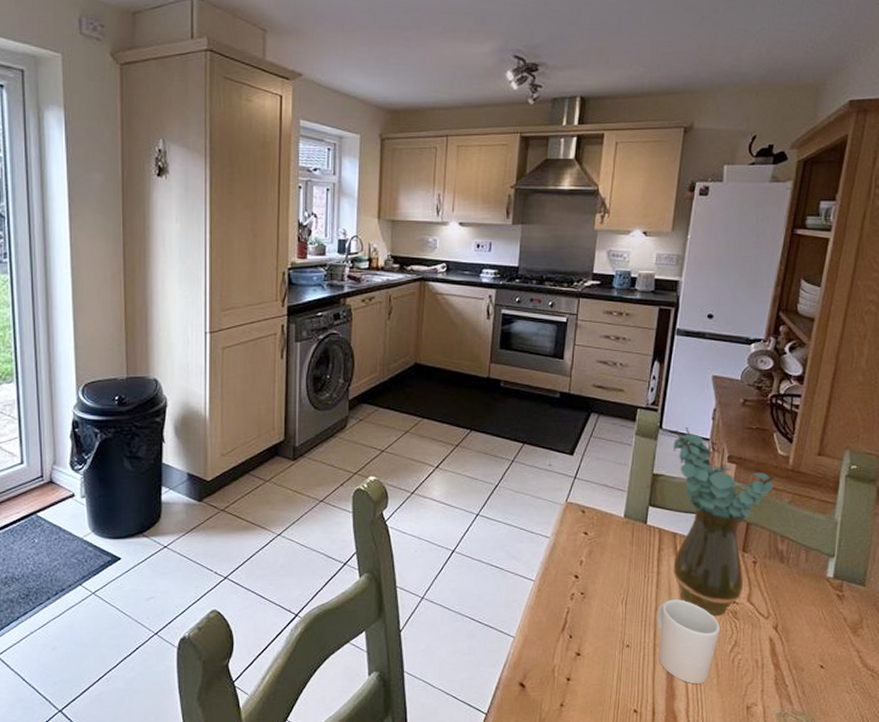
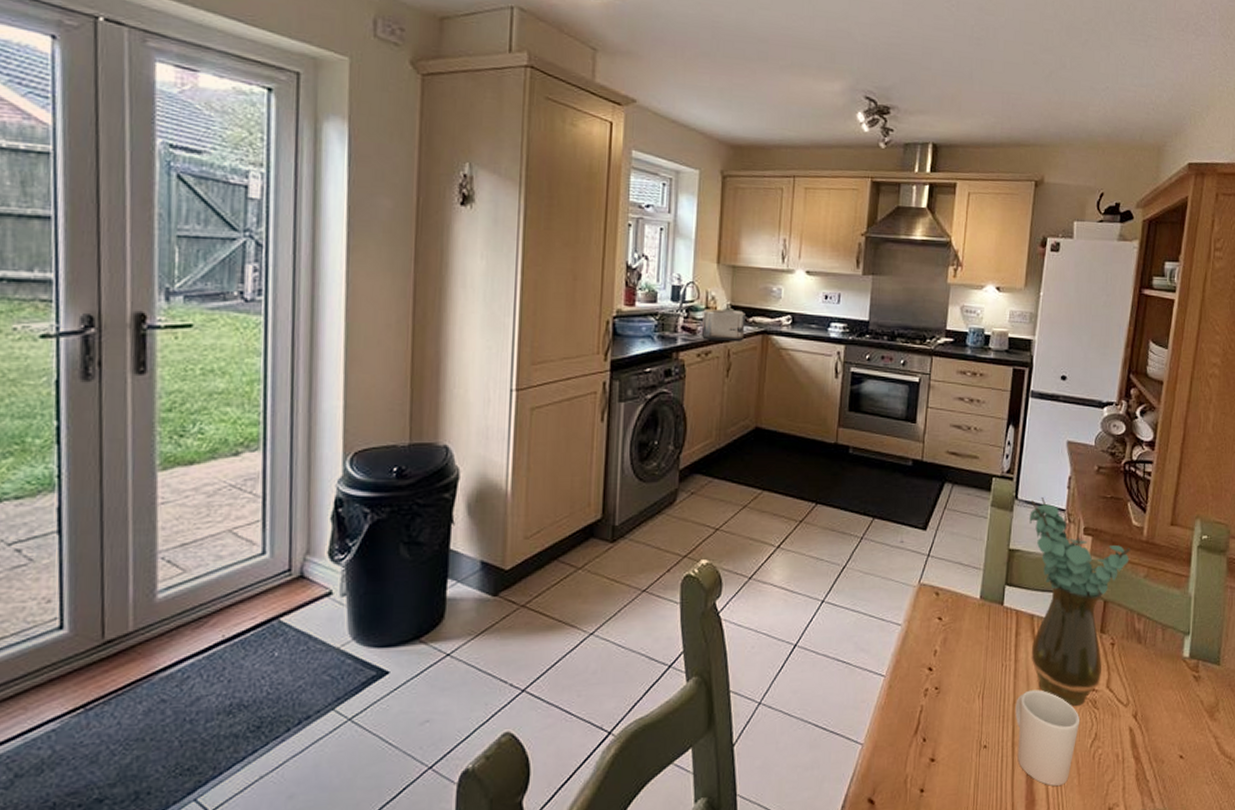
toaster: none [365,259,407,289] -> present [701,309,748,343]

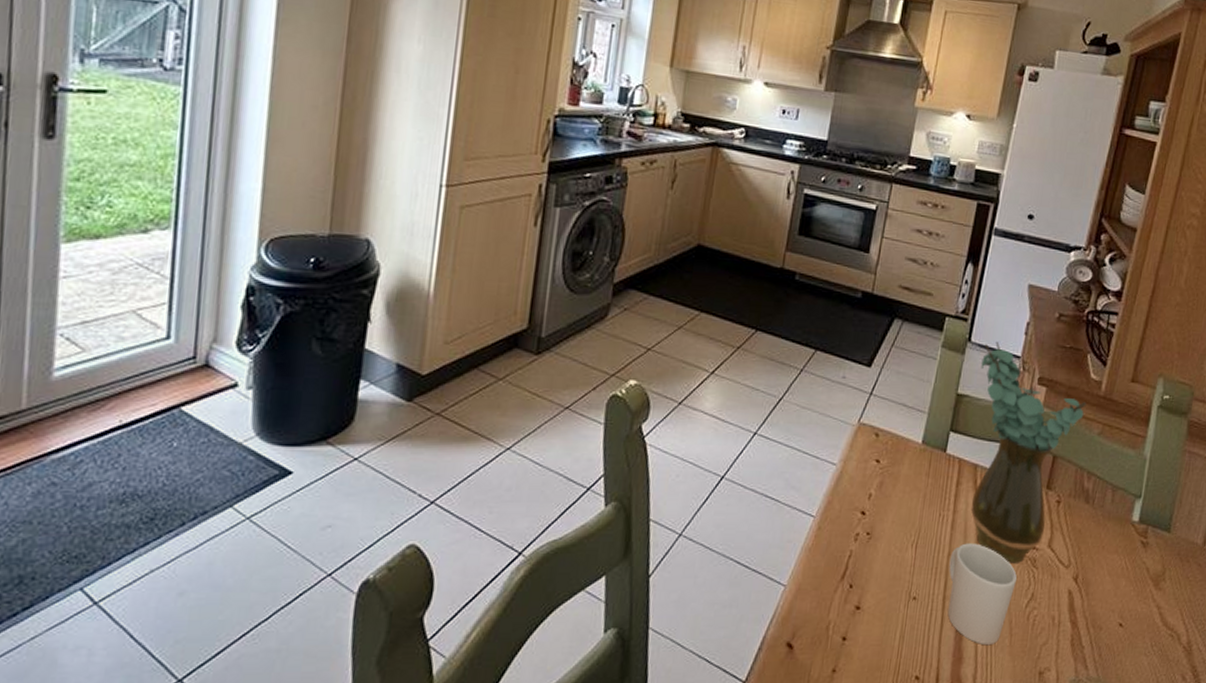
toaster: present [701,309,748,343] -> none [647,114,699,153]

